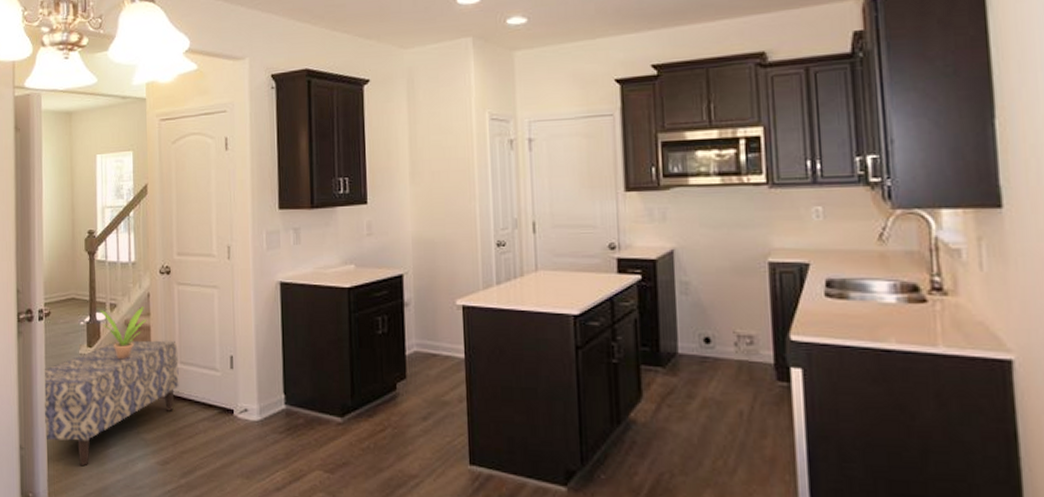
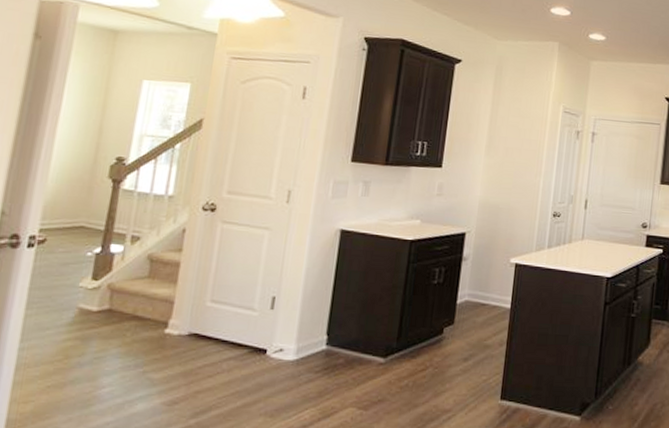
bench: present [44,340,179,467] -> none [12,275,211,409]
potted plant: present [100,306,147,360] -> none [116,241,177,295]

